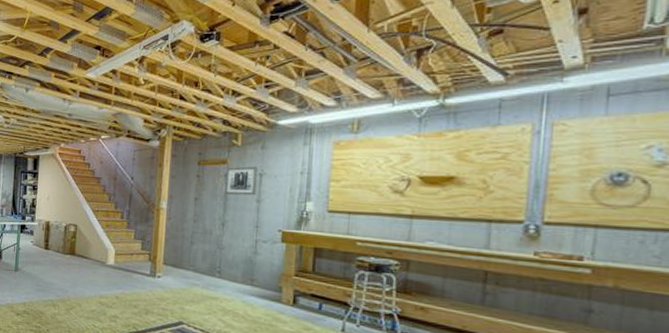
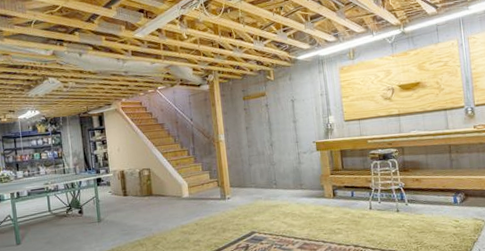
wall art: present [225,166,258,196] -> none [266,95,292,120]

